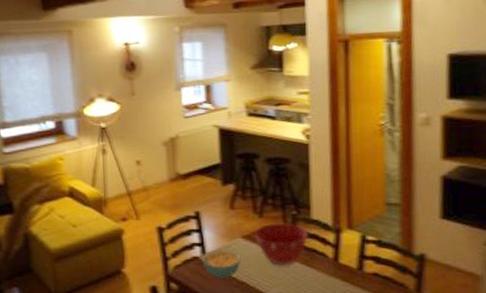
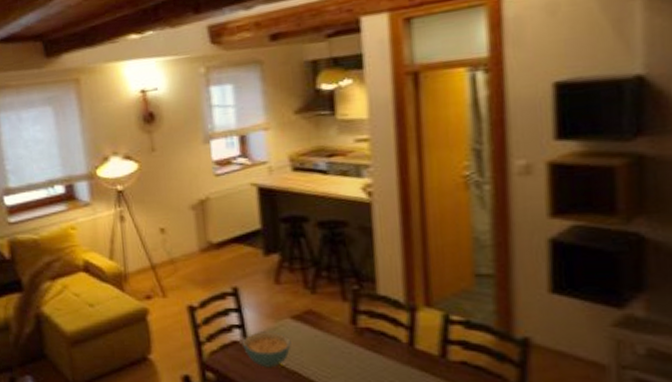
mixing bowl: present [254,223,308,265] -> none [306,299,374,351]

